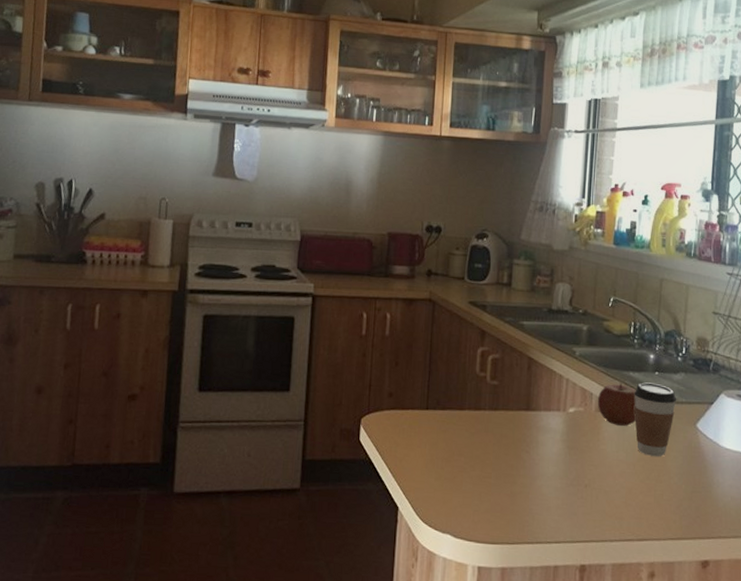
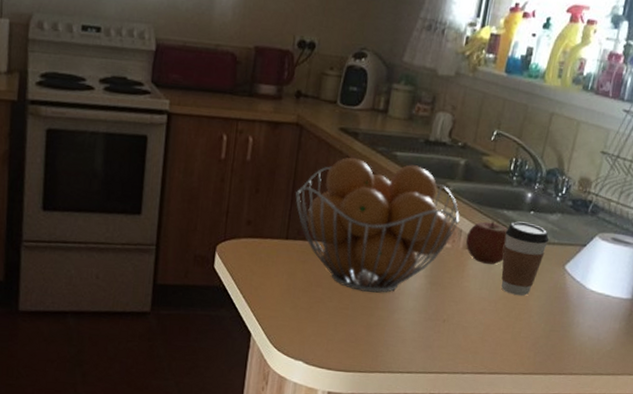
fruit basket: none [433,328,589,460] -> present [295,157,460,293]

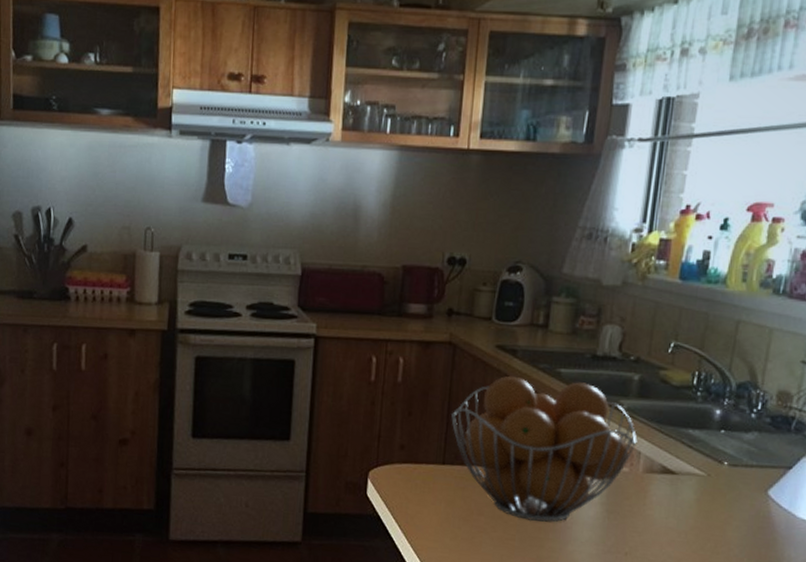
apple: present [465,221,508,265] -> none [645,442,695,490]
coffee cup: present [501,221,550,296] -> none [690,441,746,526]

